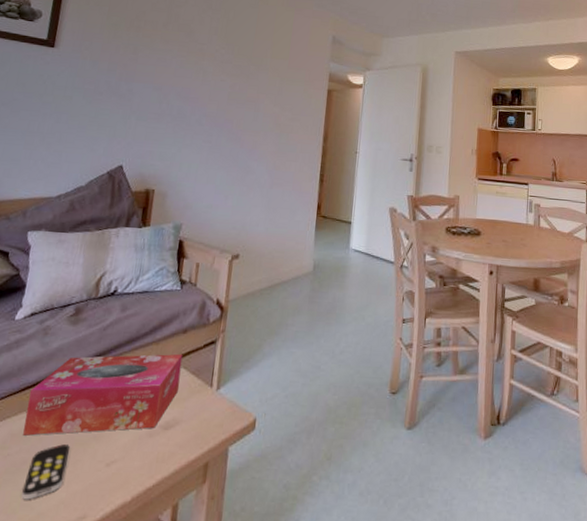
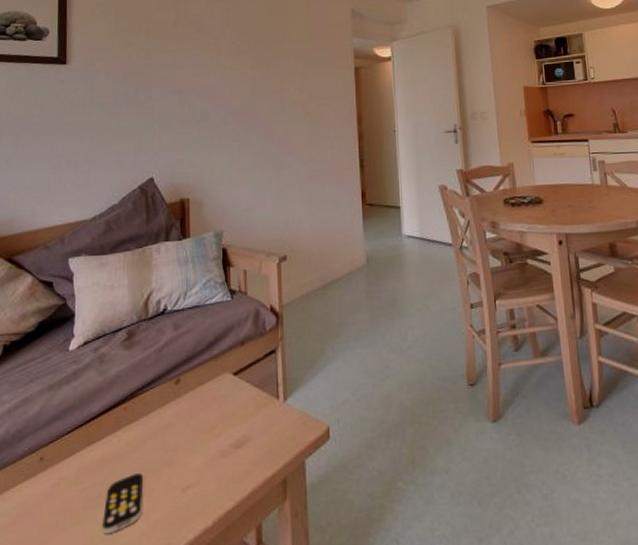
tissue box: present [23,353,183,436] -> none [94,367,244,468]

